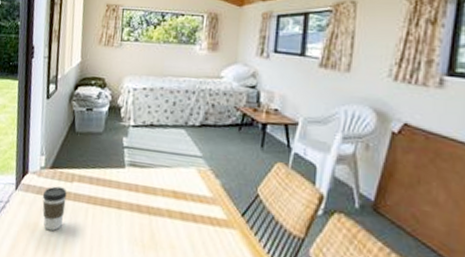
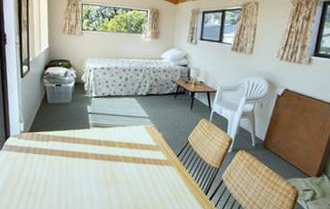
coffee cup: present [42,186,67,231] -> none [23,145,44,179]

